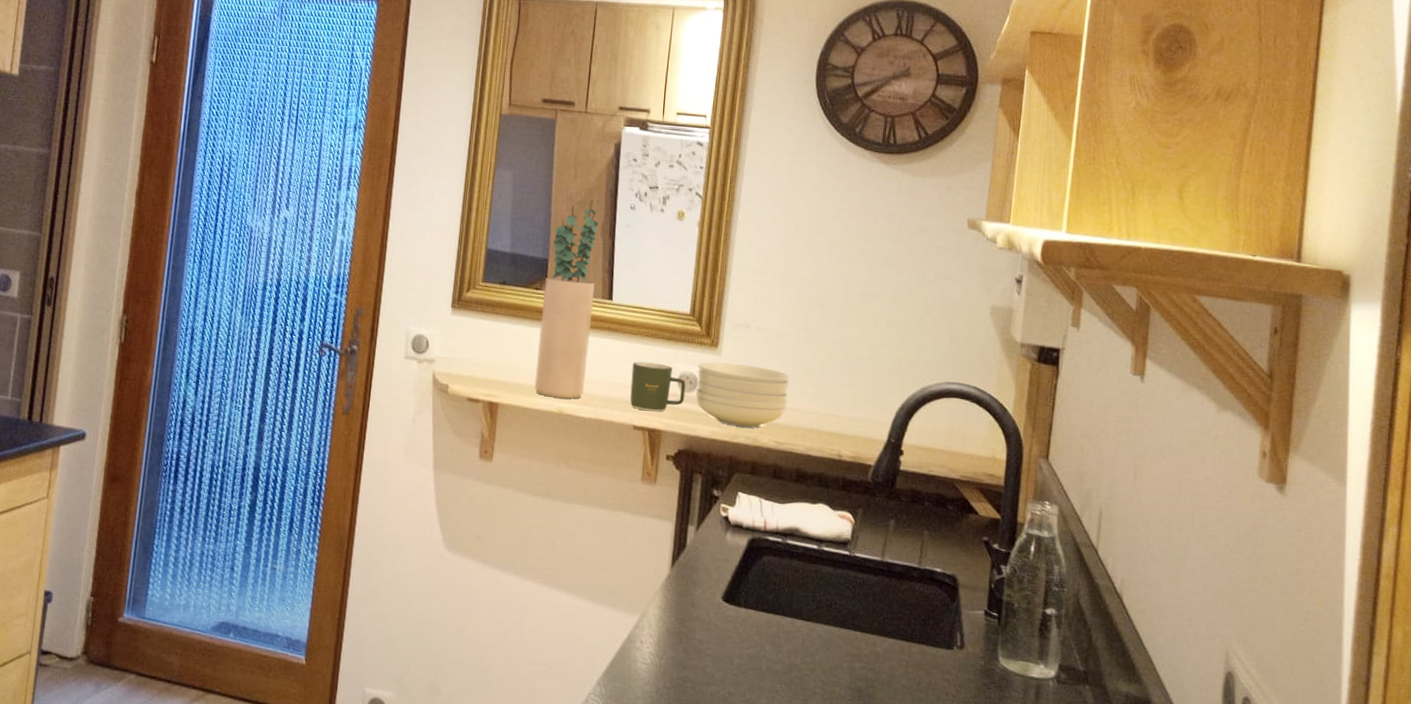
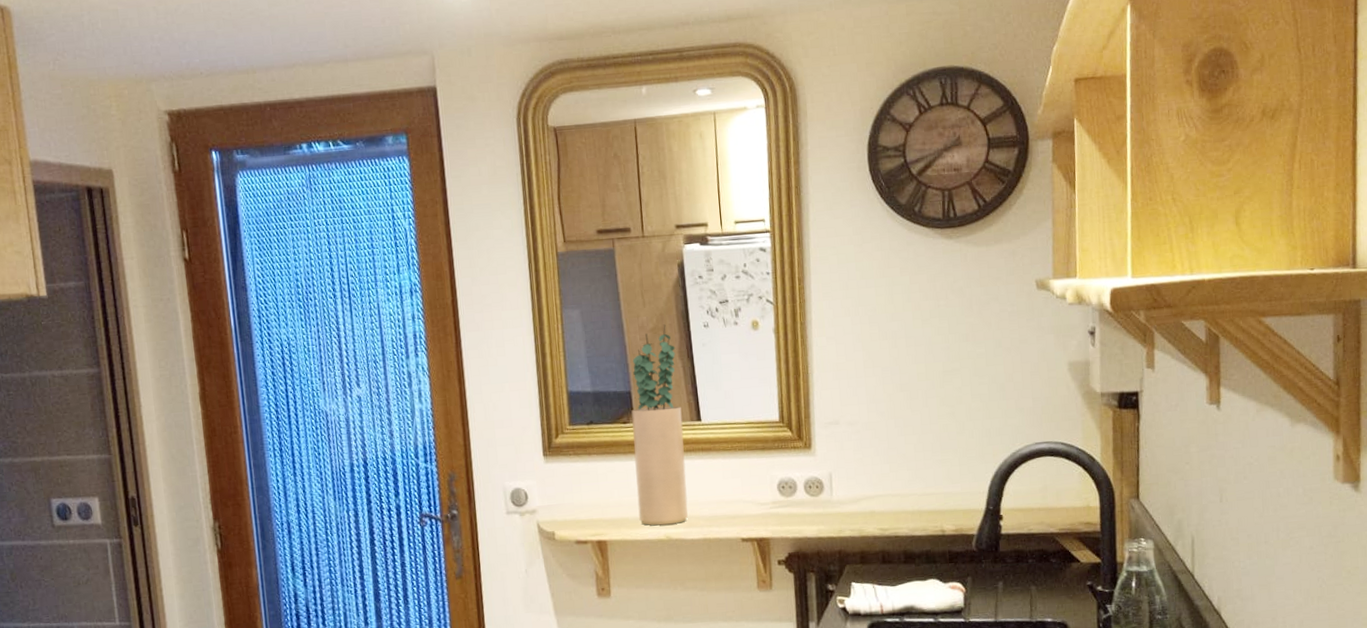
mug: present [630,361,686,412] -> none [731,474,787,522]
bowl: present [695,362,790,427] -> none [794,460,887,521]

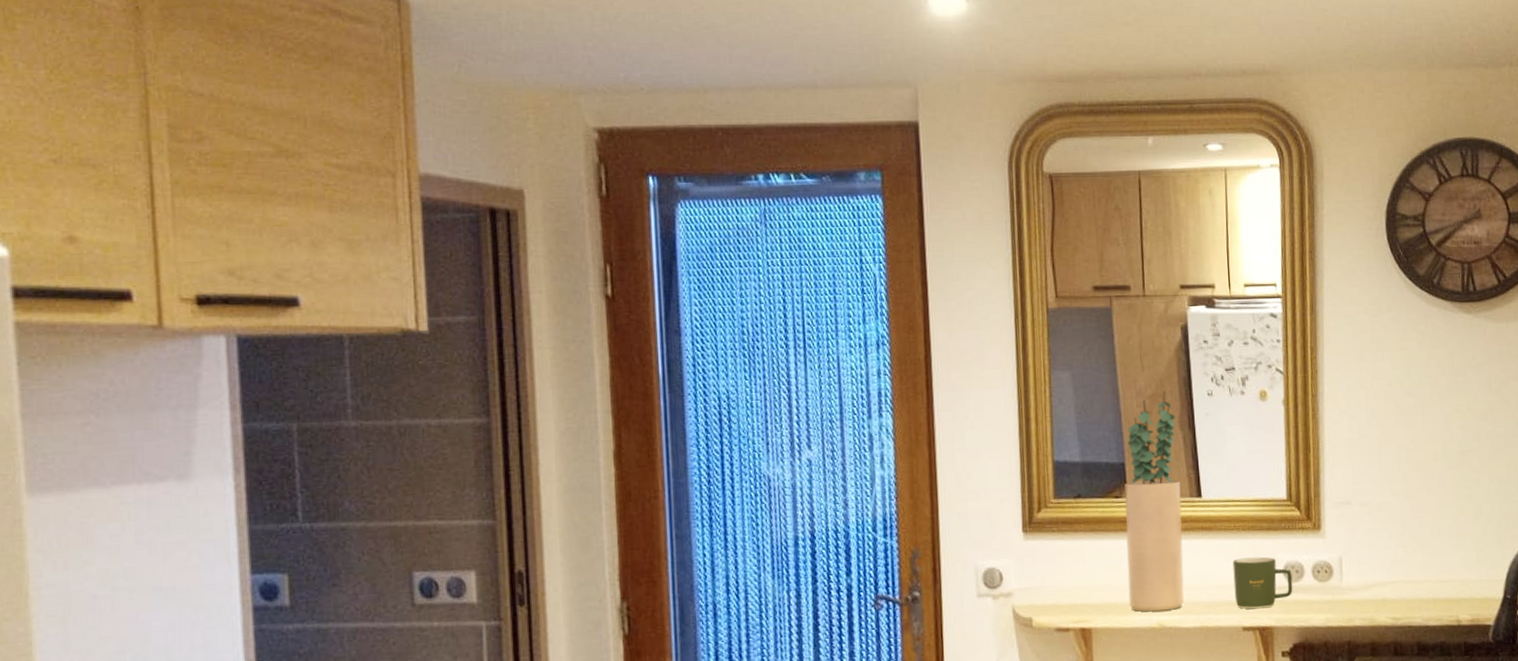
mug: none [731,474,787,522] -> present [1232,557,1293,610]

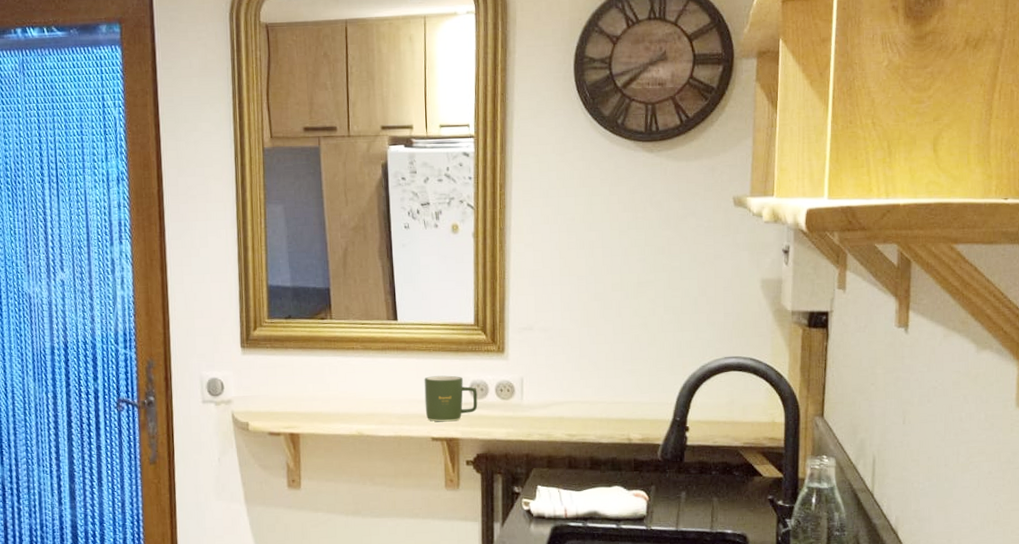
vase: present [1124,391,1184,612] -> none [329,223,381,421]

